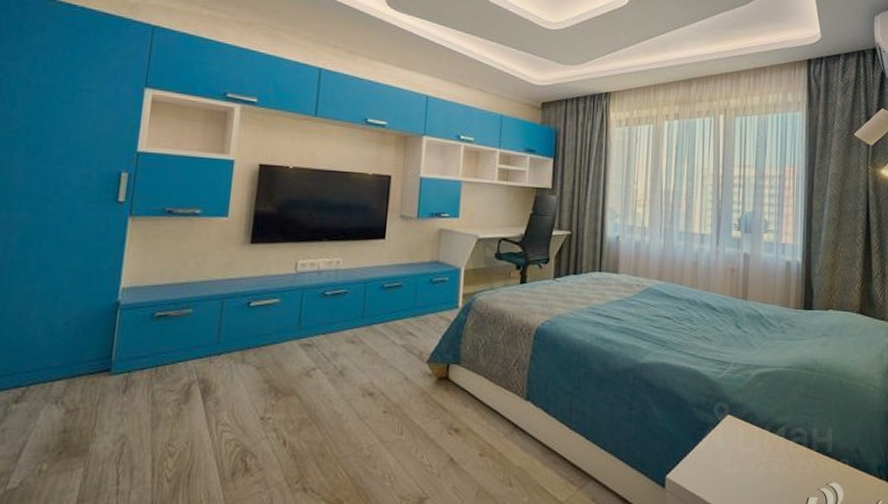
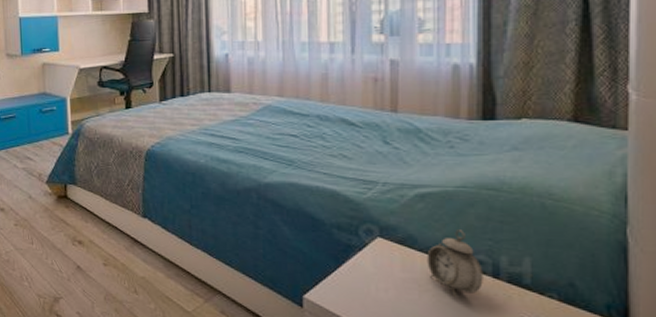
alarm clock: none [762,405,801,469] -> present [427,229,483,298]

